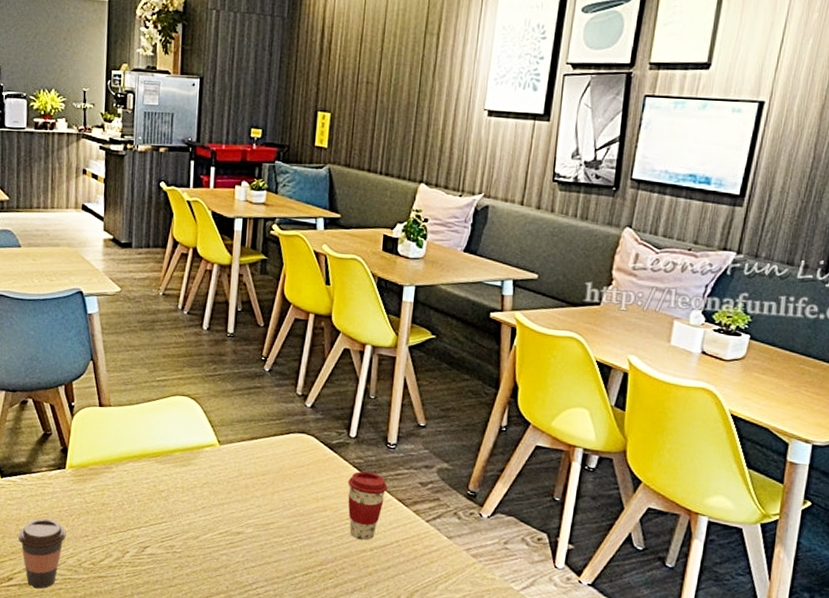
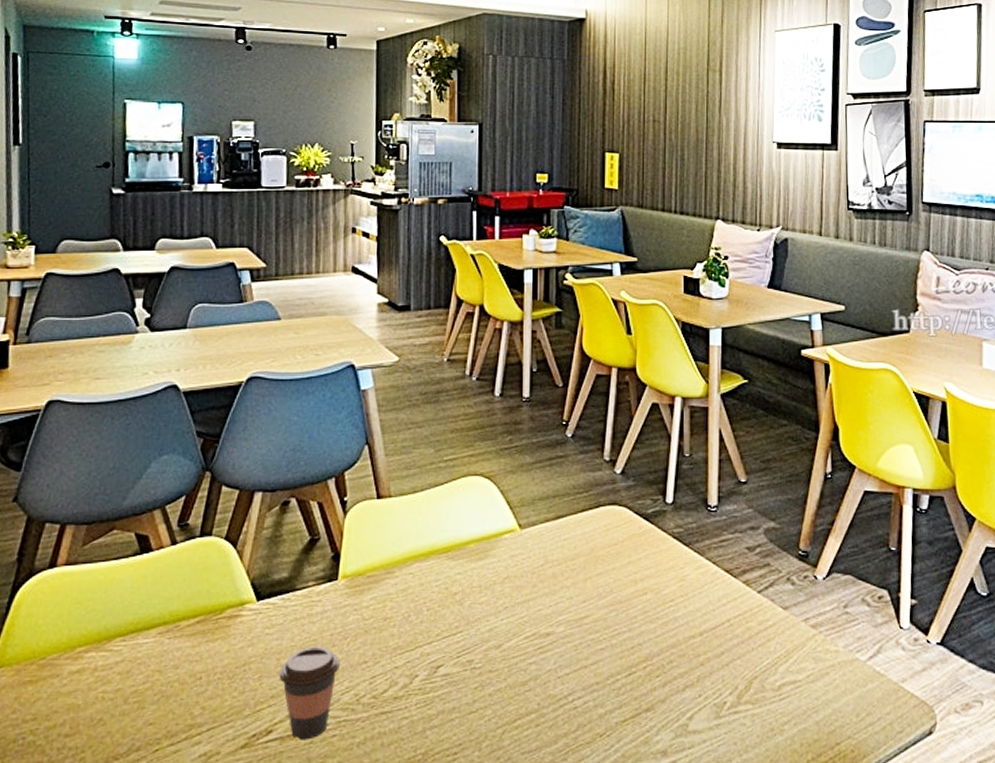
coffee cup: present [348,471,388,541] -> none [668,541,712,624]

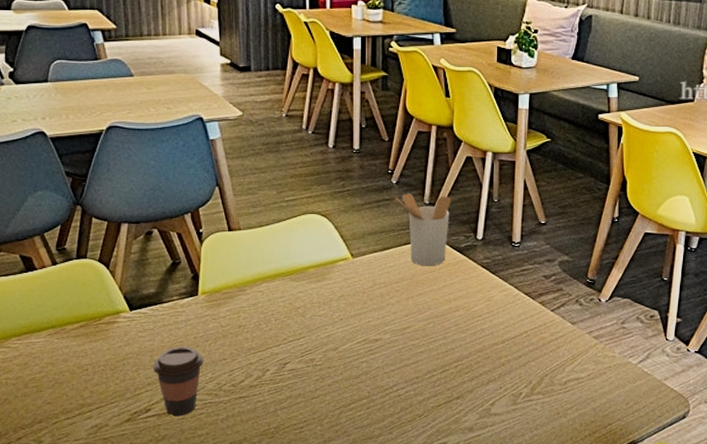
utensil holder: none [571,449,635,538] -> present [396,193,451,266]

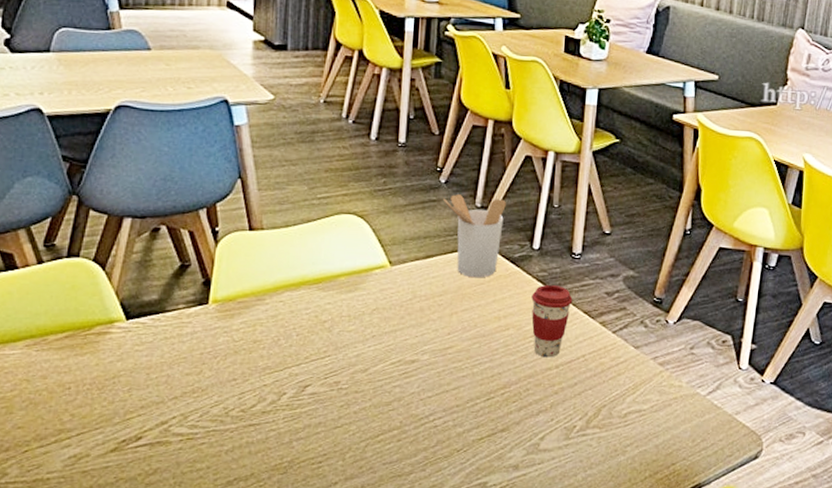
coffee cup: present [153,346,203,417] -> none [149,363,209,446]
coffee cup: none [478,270,515,334] -> present [531,284,573,358]

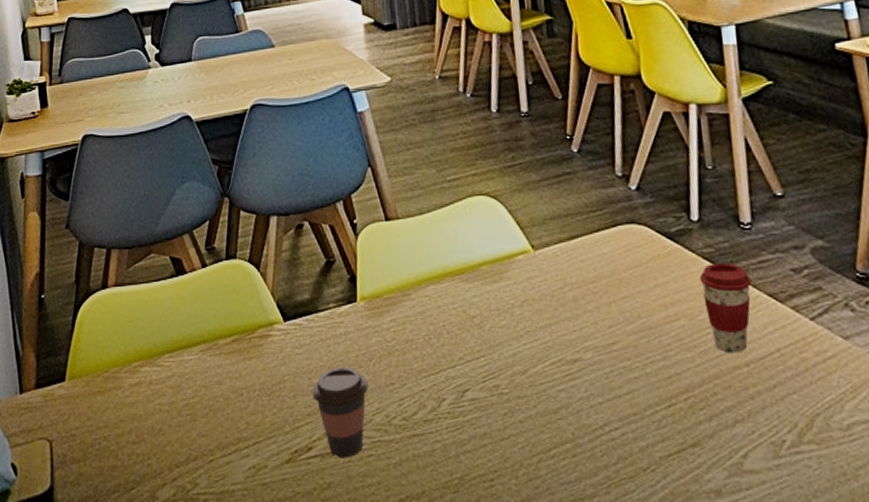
coffee cup: none [149,363,209,446] -> present [312,366,368,458]
utensil holder: present [443,194,506,278] -> none [579,164,653,259]

